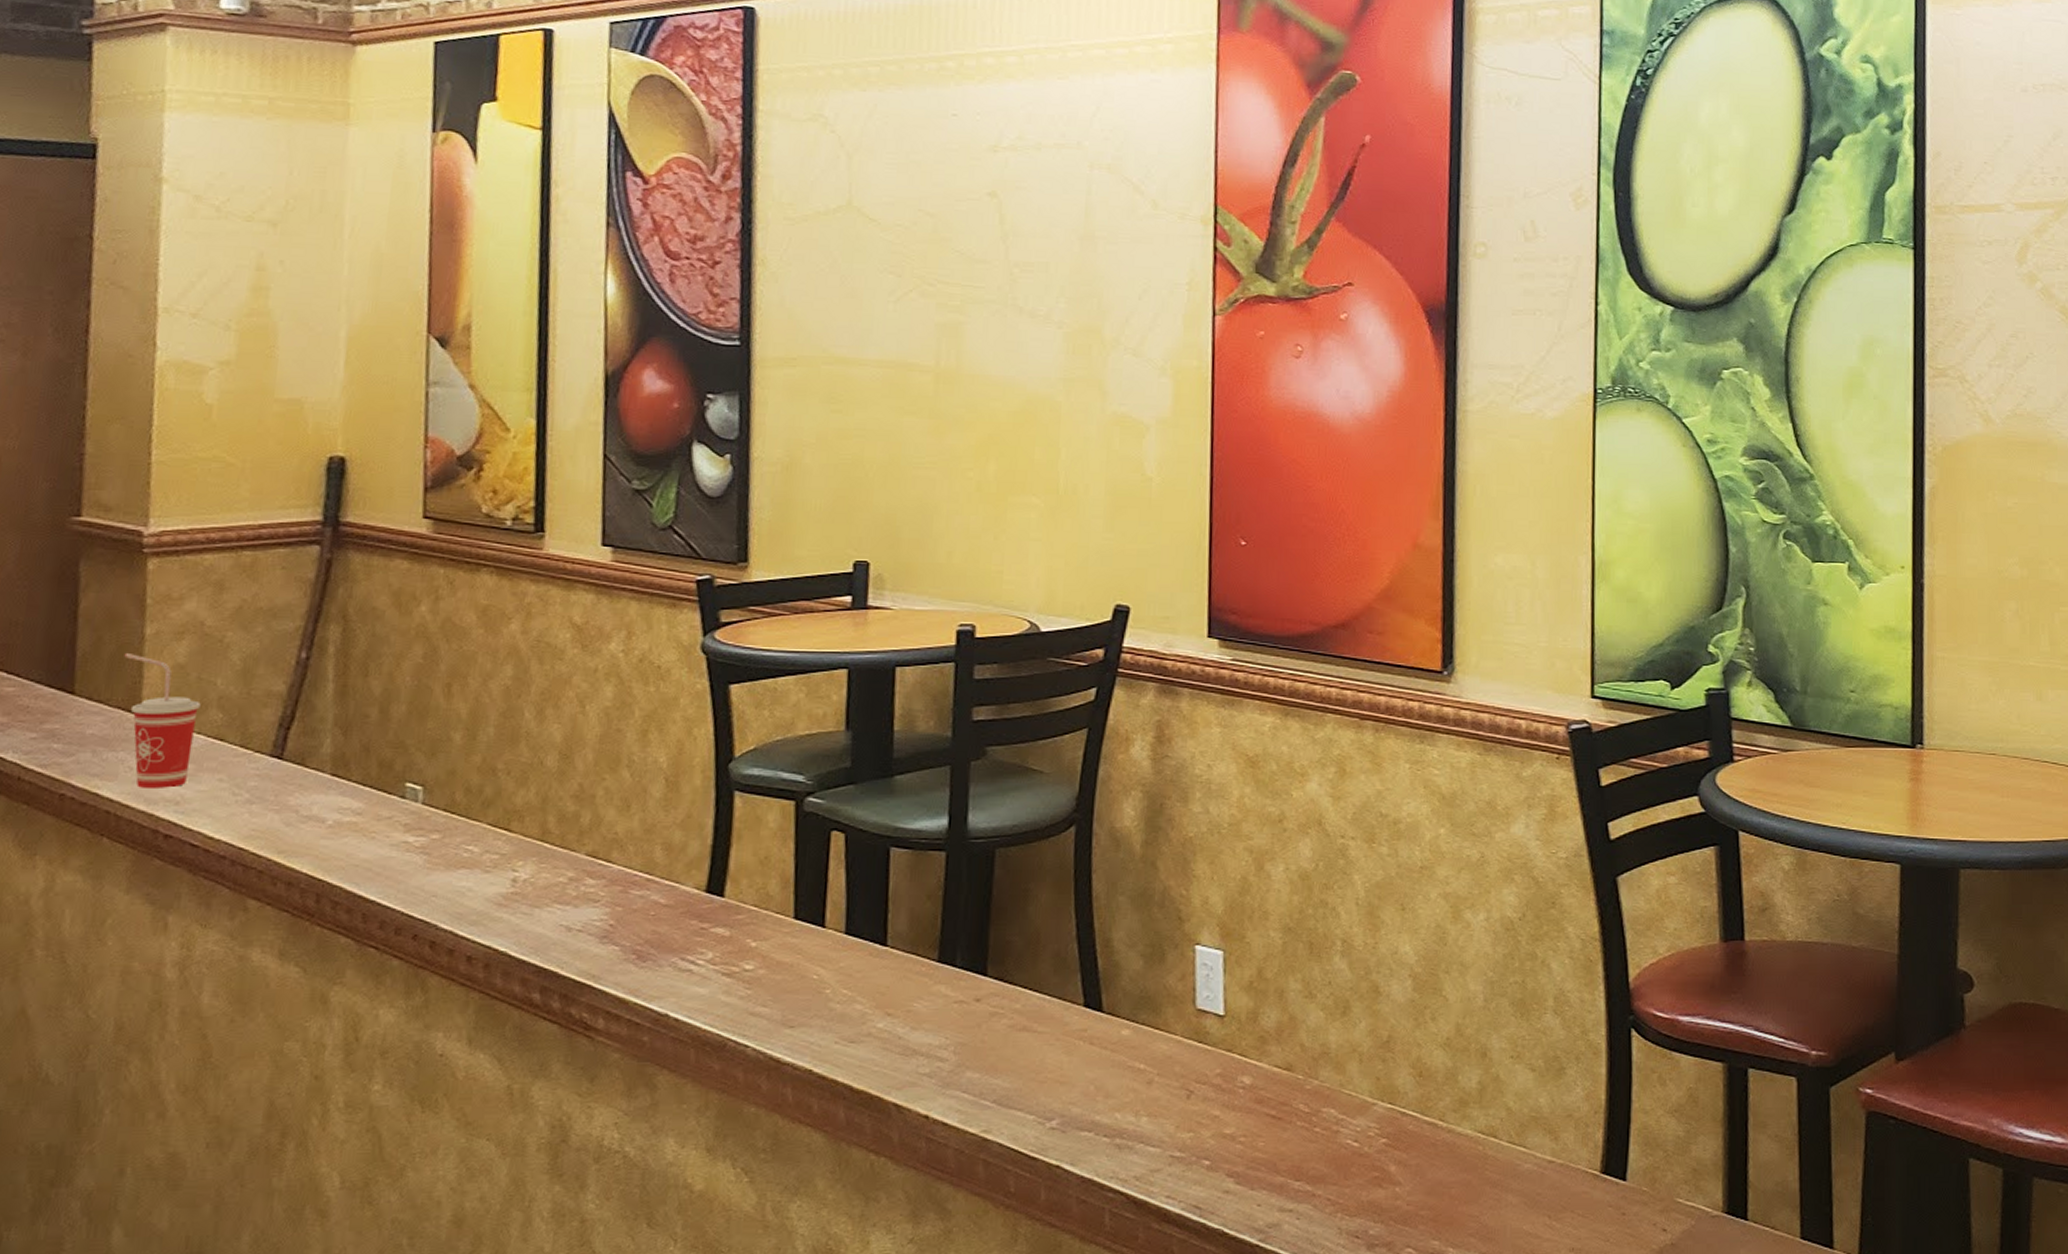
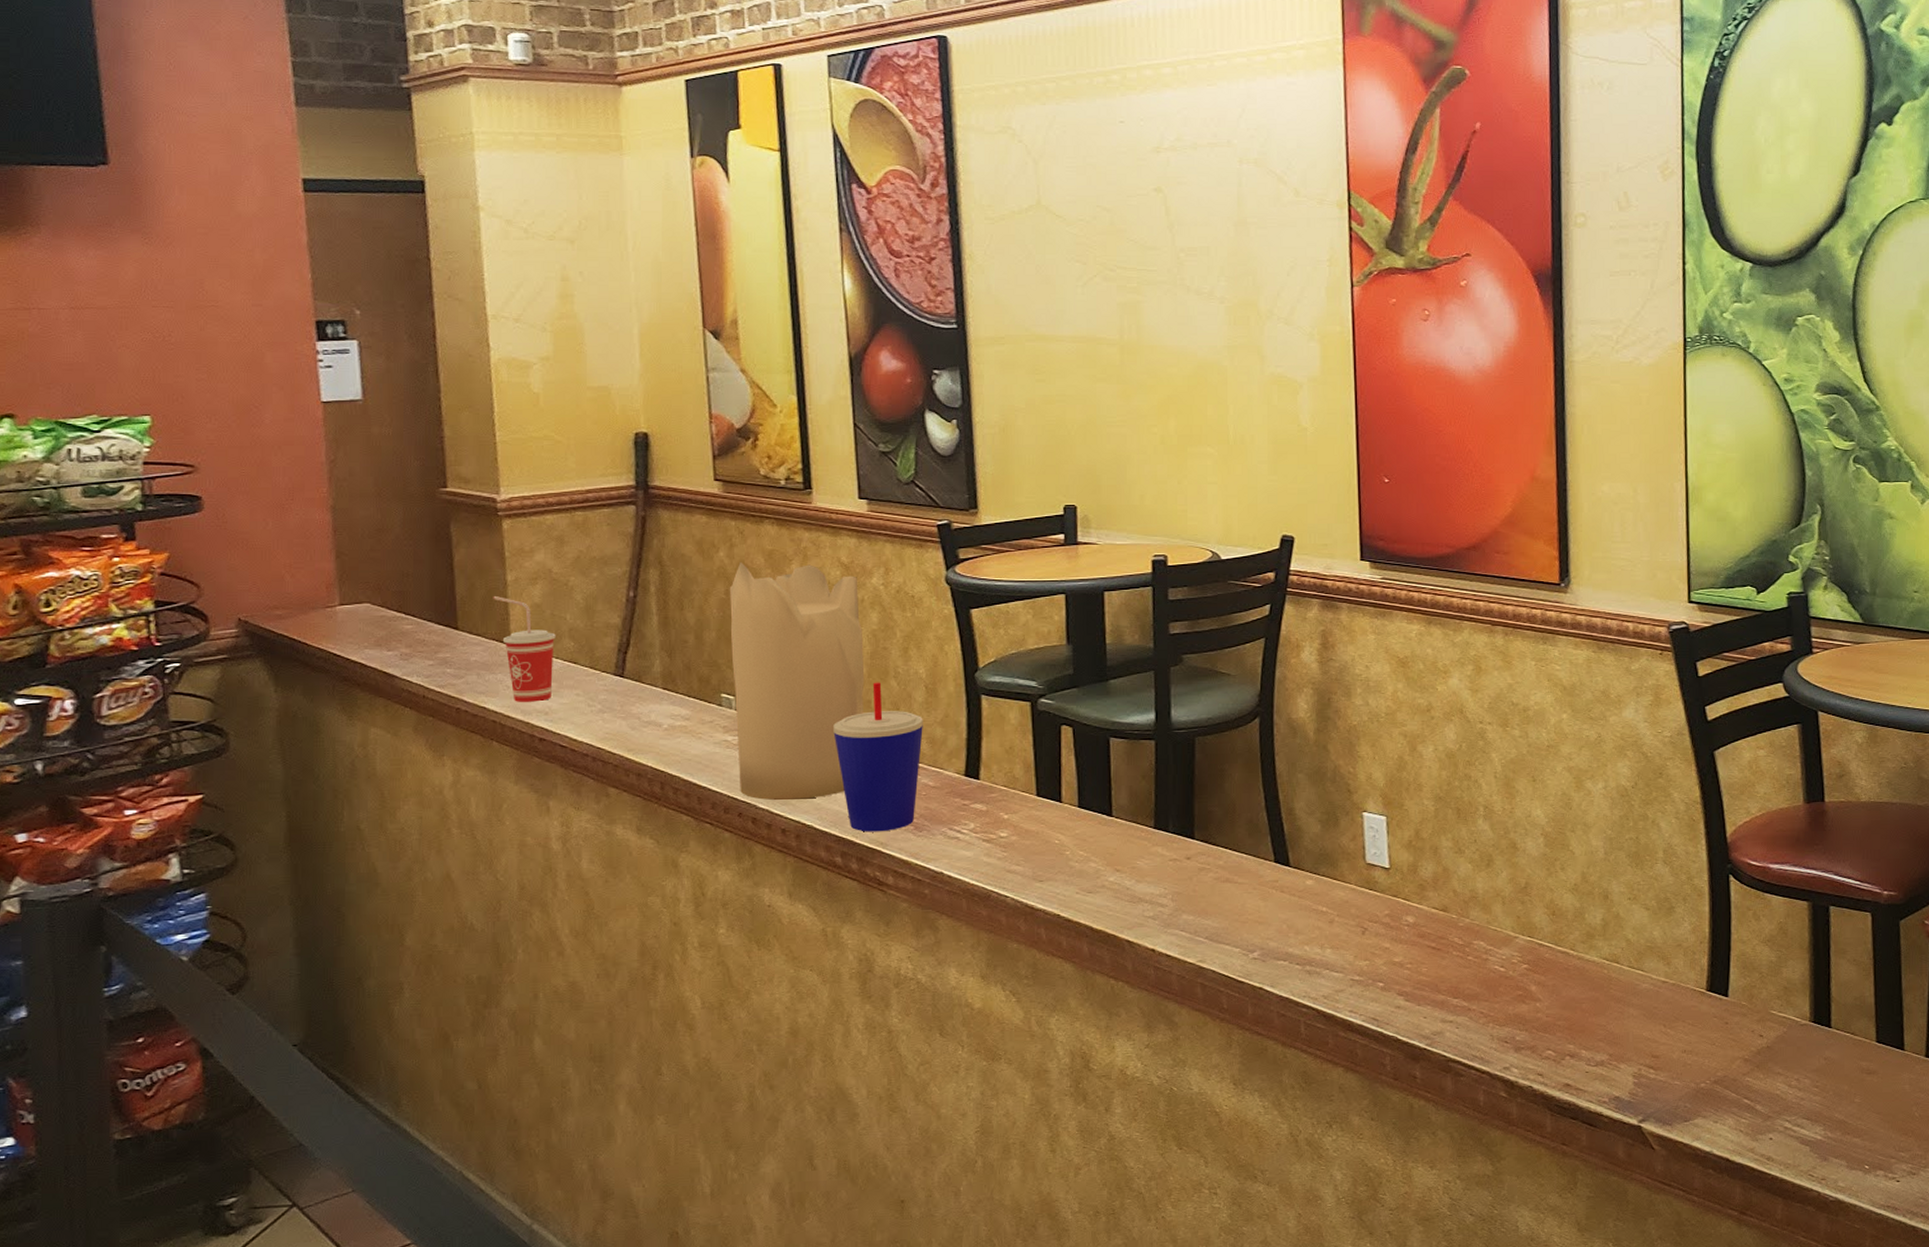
paper bag: none [418,619,593,920] -> present [729,562,865,801]
beverage cup: none [544,772,659,962] -> present [833,682,923,832]

